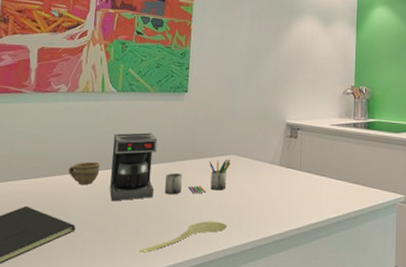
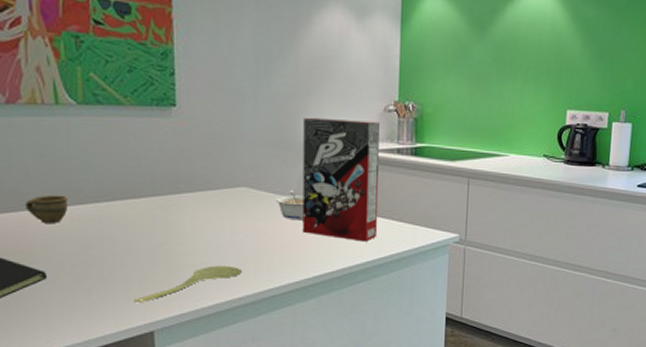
coffee maker: present [110,132,231,202] -> none [80,158,241,244]
legume: none [256,158,280,182] -> present [275,191,304,219]
cereal box: none [277,99,340,201] -> present [302,117,380,242]

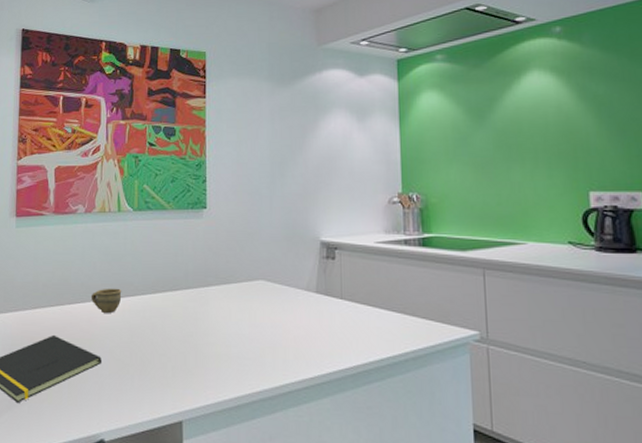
spoon: present [134,265,242,304] -> none [167,357,260,392]
legume: present [275,191,304,219] -> none [289,284,316,312]
cereal box: present [302,117,380,242] -> none [313,212,390,337]

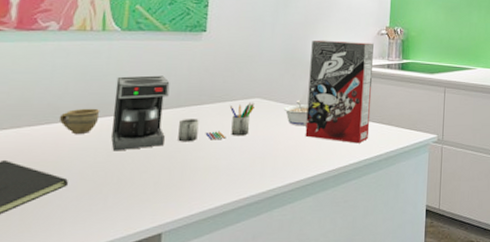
coffee maker: none [132,255,259,332] -> present [111,75,255,151]
legume: none [289,284,316,312] -> present [283,101,309,125]
cereal box: none [313,212,390,337] -> present [305,40,374,144]

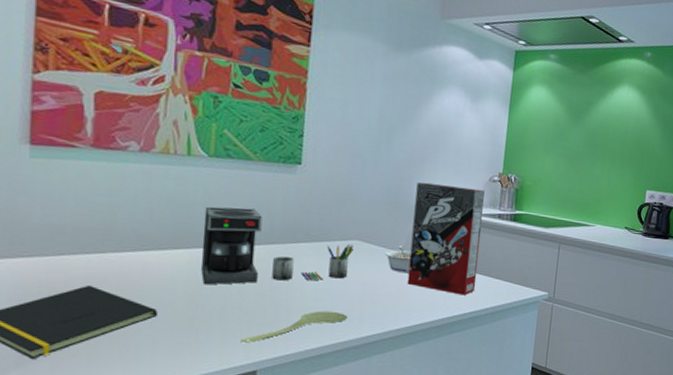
cup: present [59,108,101,134] -> none [144,237,189,264]
spoon: none [147,168,249,207] -> present [241,310,347,344]

